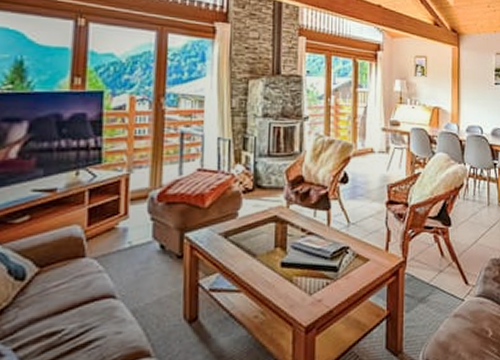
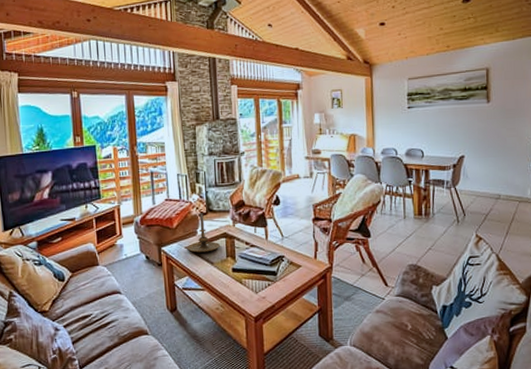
candle holder: none [221,189,267,241] -> present [187,213,220,253]

